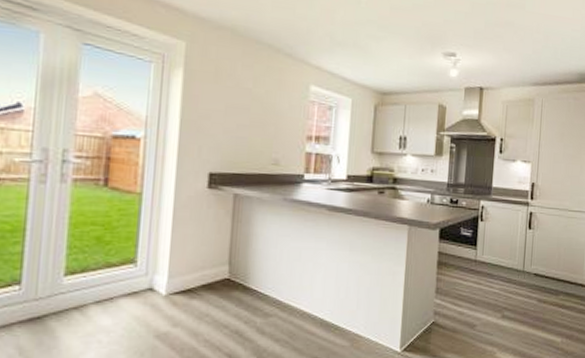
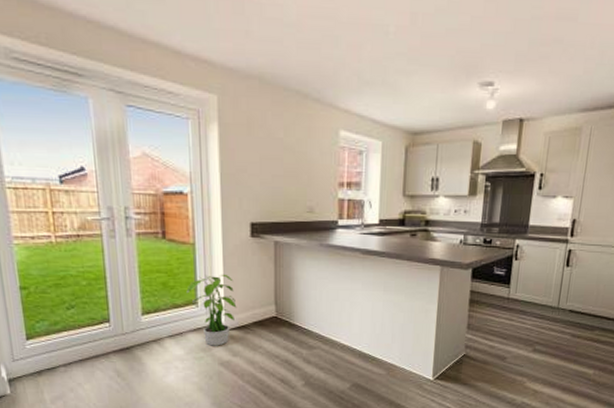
potted plant: none [124,228,184,314] -> present [186,274,237,346]

